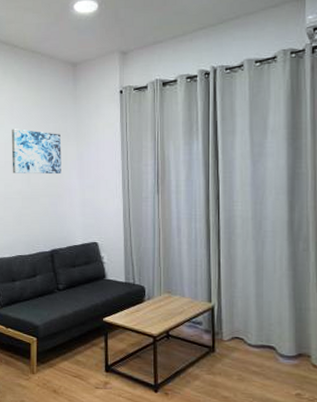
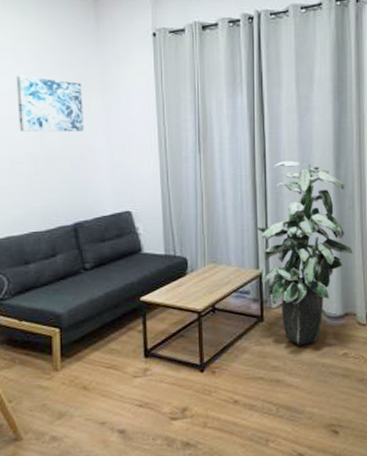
indoor plant: none [209,202,308,380] -> present [256,160,353,345]

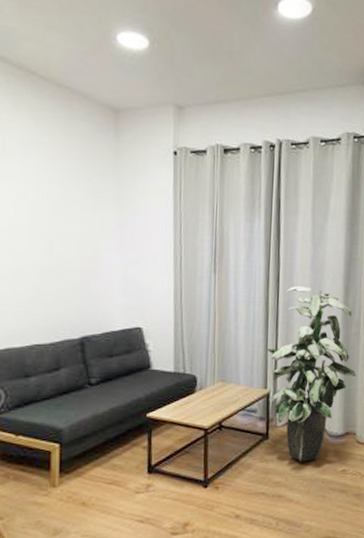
wall art: present [16,75,84,131] -> none [25,182,97,244]

